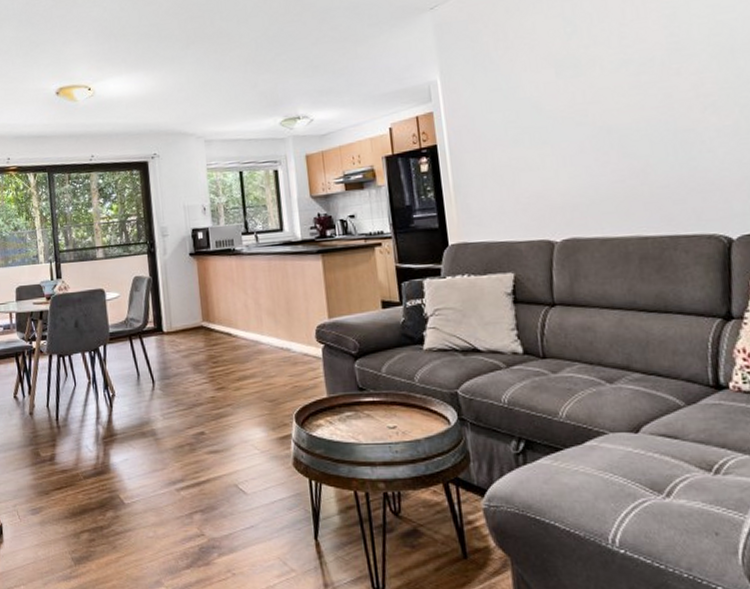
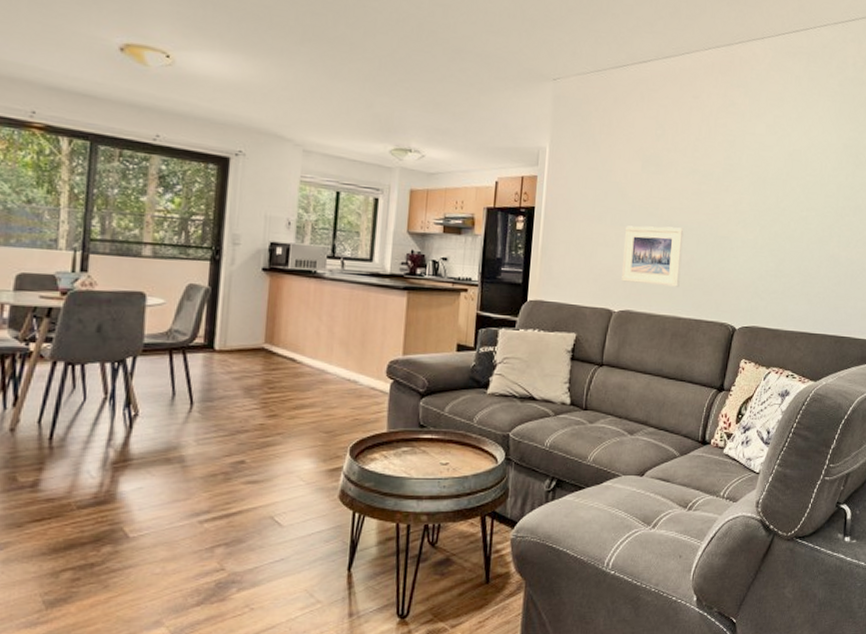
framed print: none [550,131,637,207] -> present [622,225,684,287]

